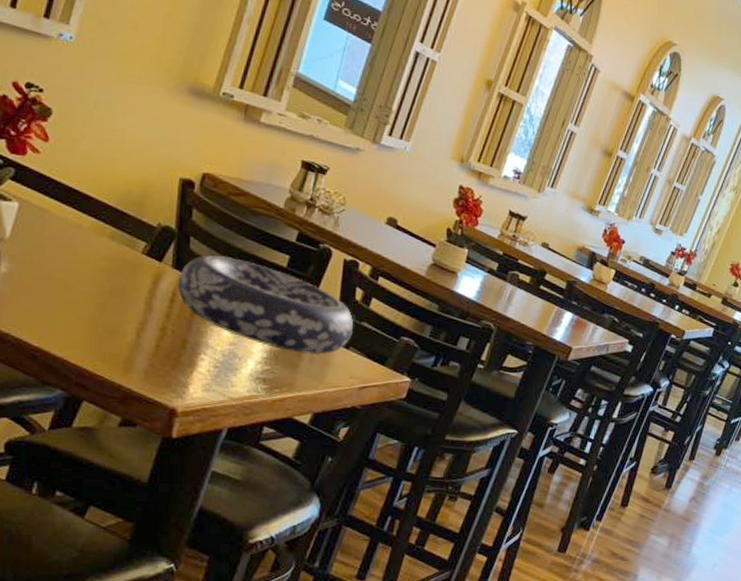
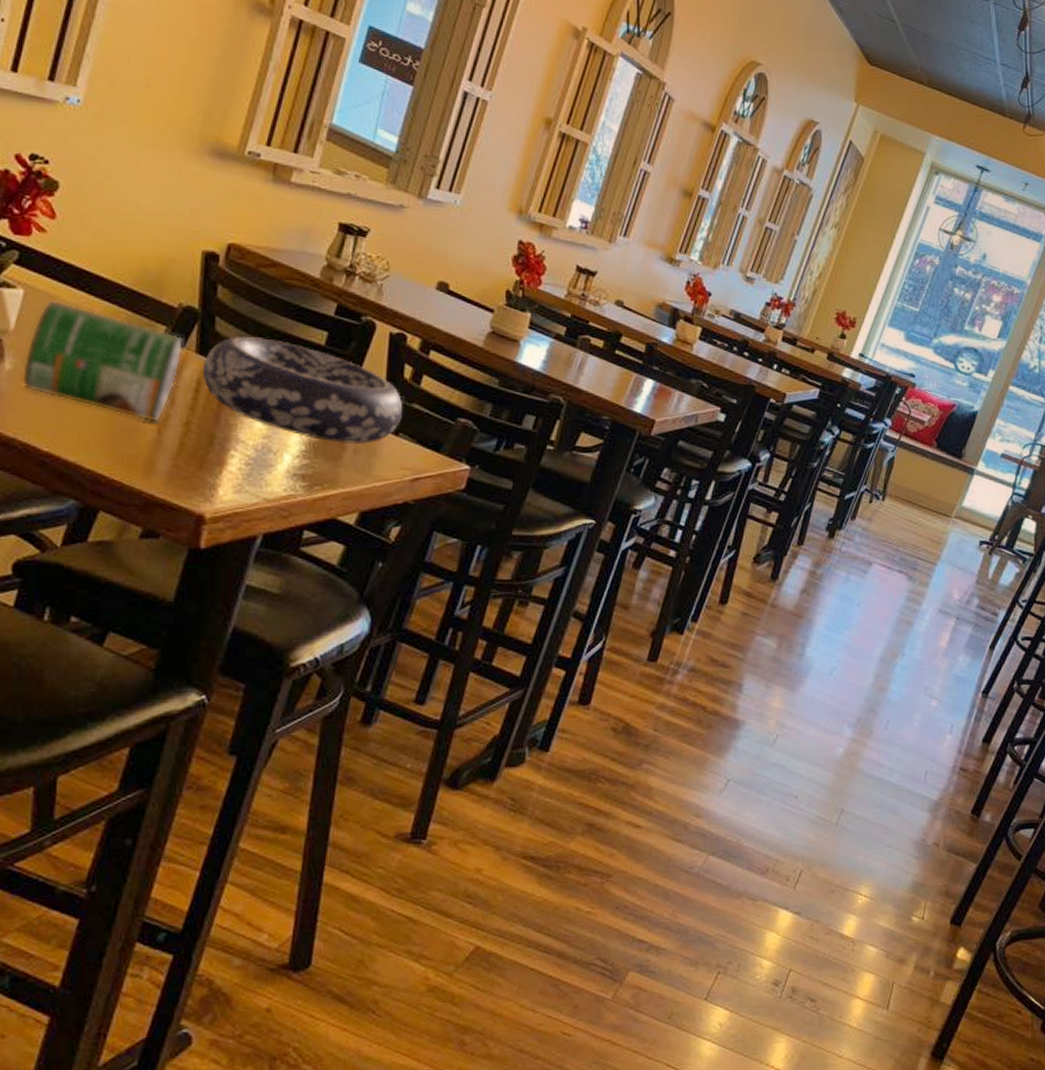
can: none [15,213,162,327] -> present [22,299,184,423]

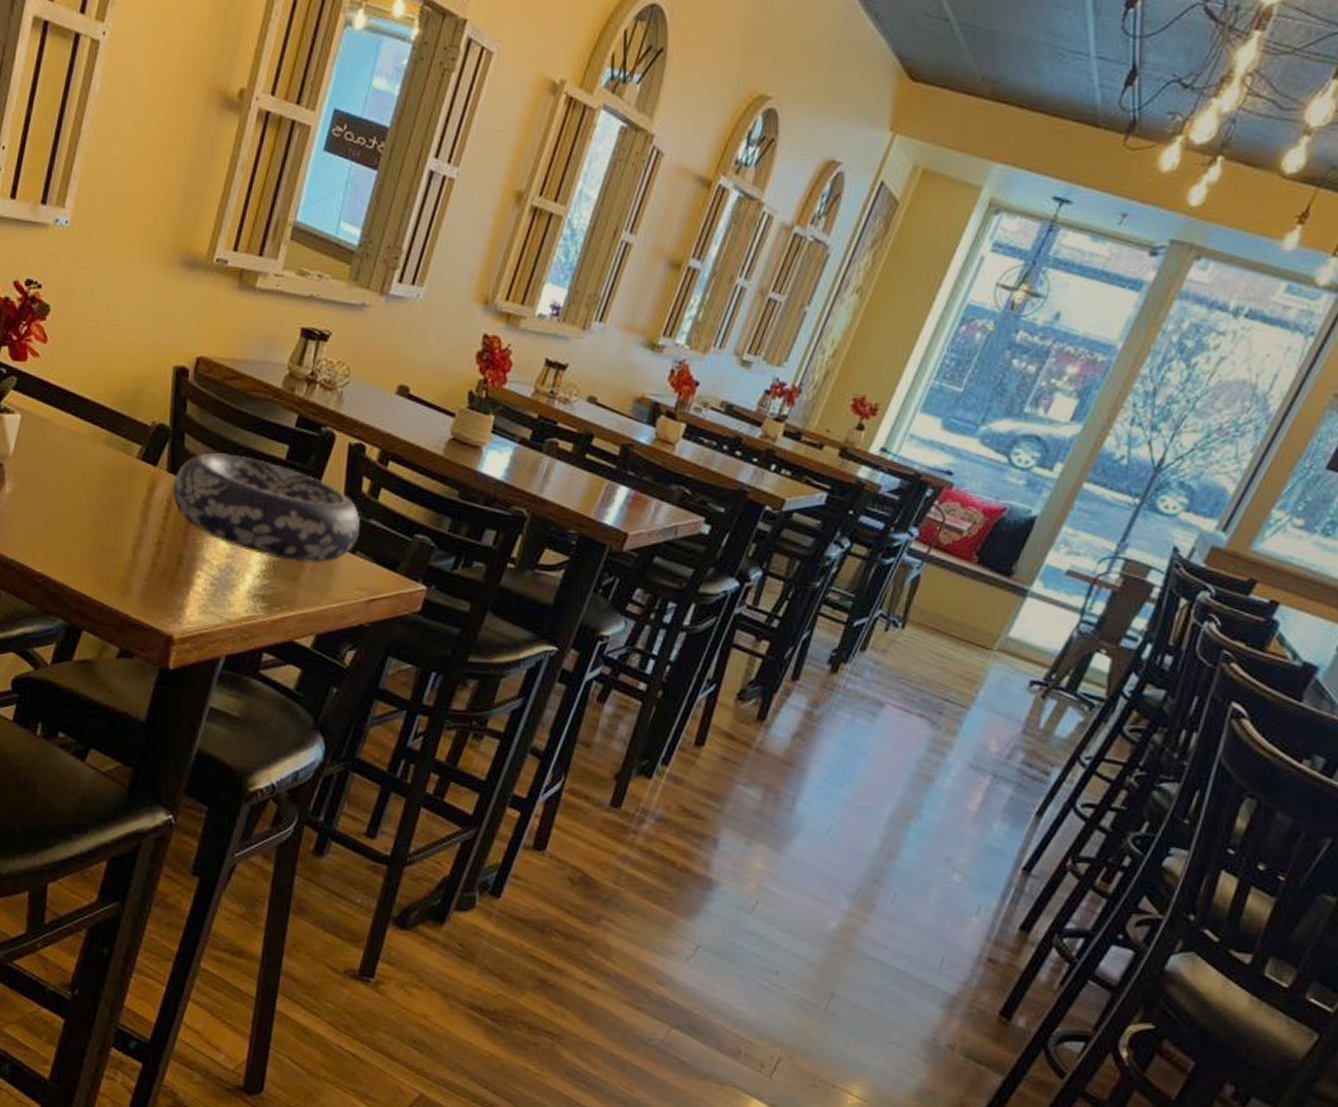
can: present [22,299,184,423] -> none [19,423,157,543]

